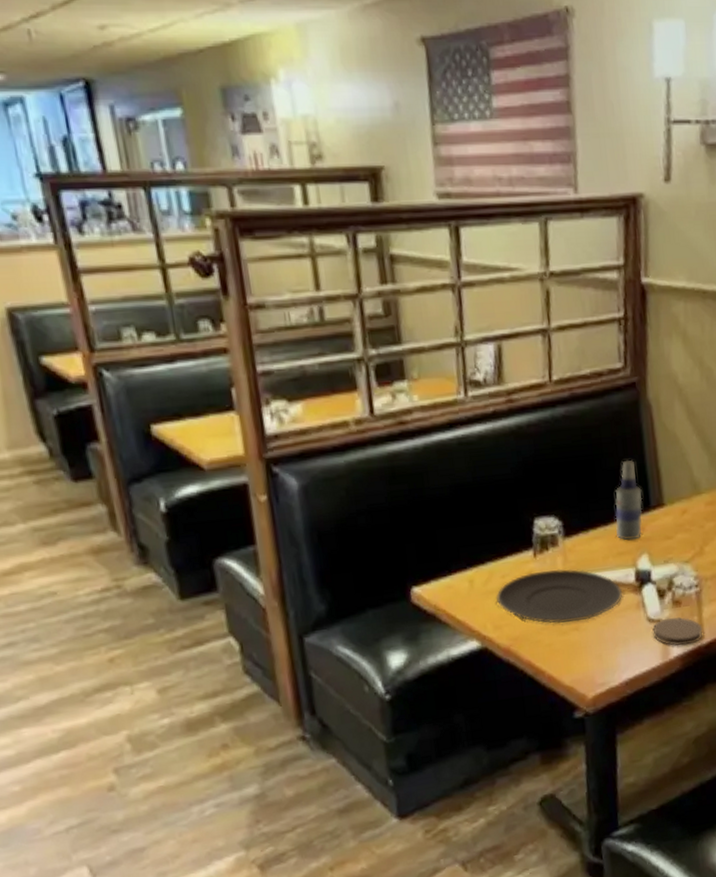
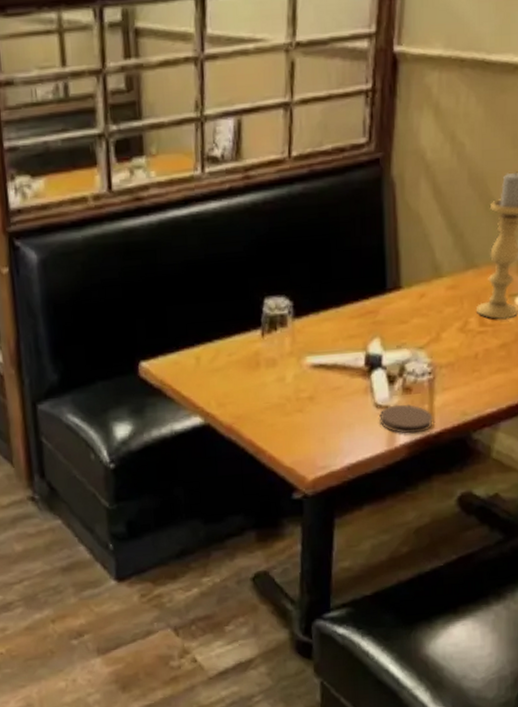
plate: present [495,569,623,624] -> none [221,349,351,404]
spray bottle: present [615,460,643,541] -> none [347,241,379,324]

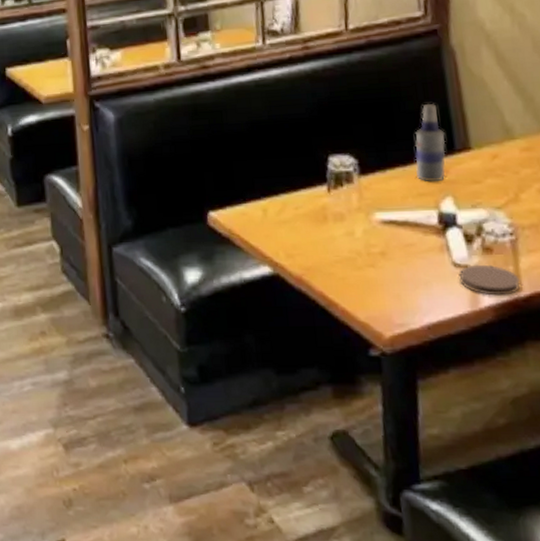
spray bottle: none [347,241,379,324] -> present [415,104,446,182]

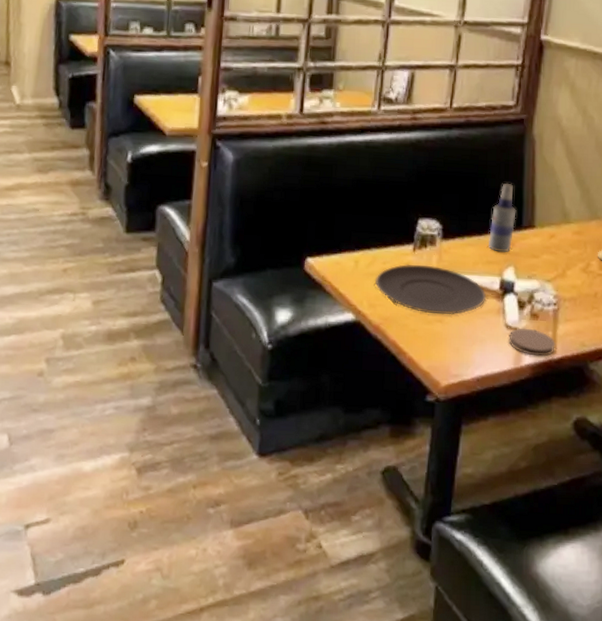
plate: none [288,205,424,259] -> present [374,264,487,315]

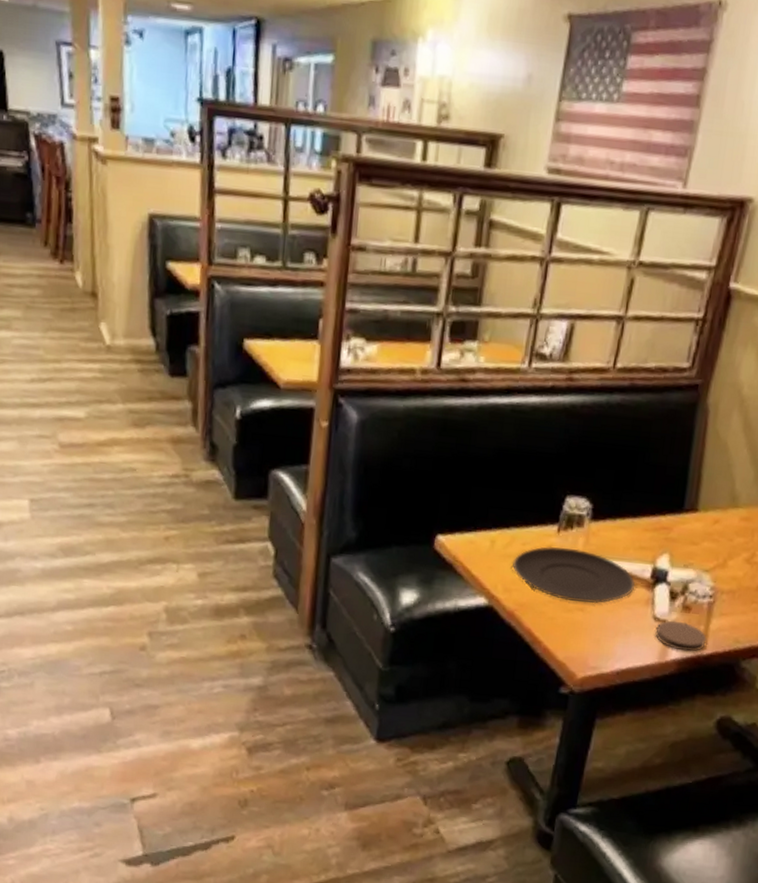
spray bottle: present [488,183,516,253] -> none [642,459,679,538]

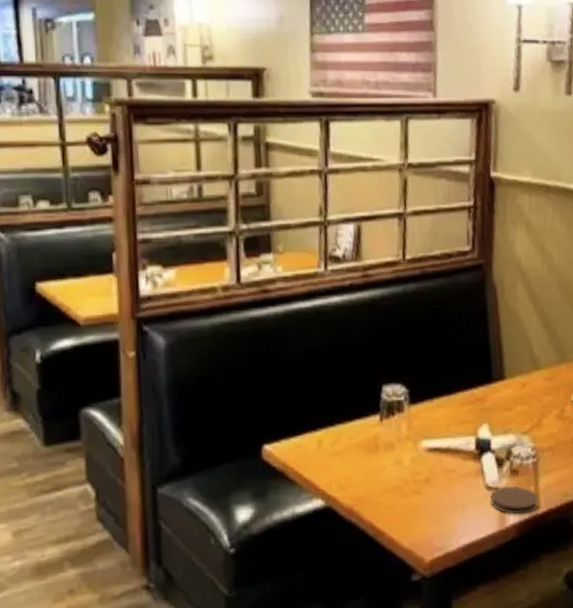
plate: present [512,546,636,604] -> none [342,434,463,486]

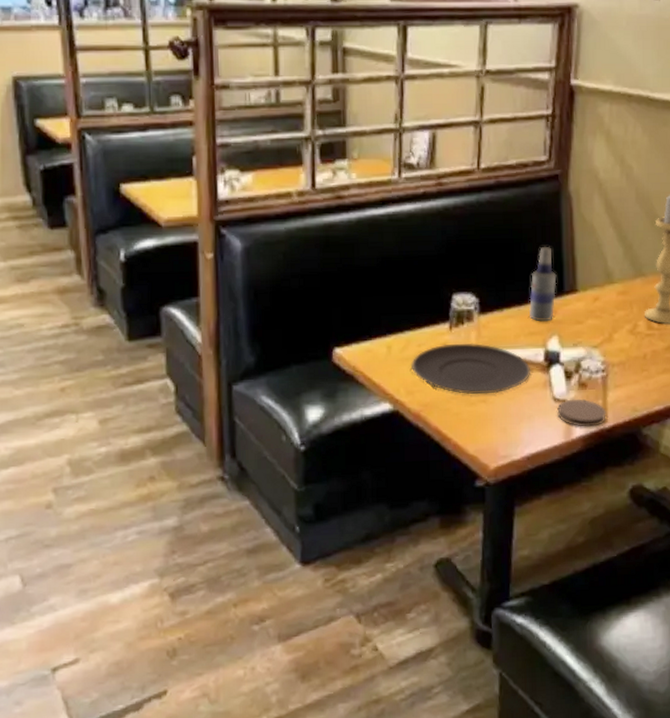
plate: none [342,434,463,486] -> present [410,343,531,395]
spray bottle: none [458,335,485,410] -> present [528,247,557,322]

